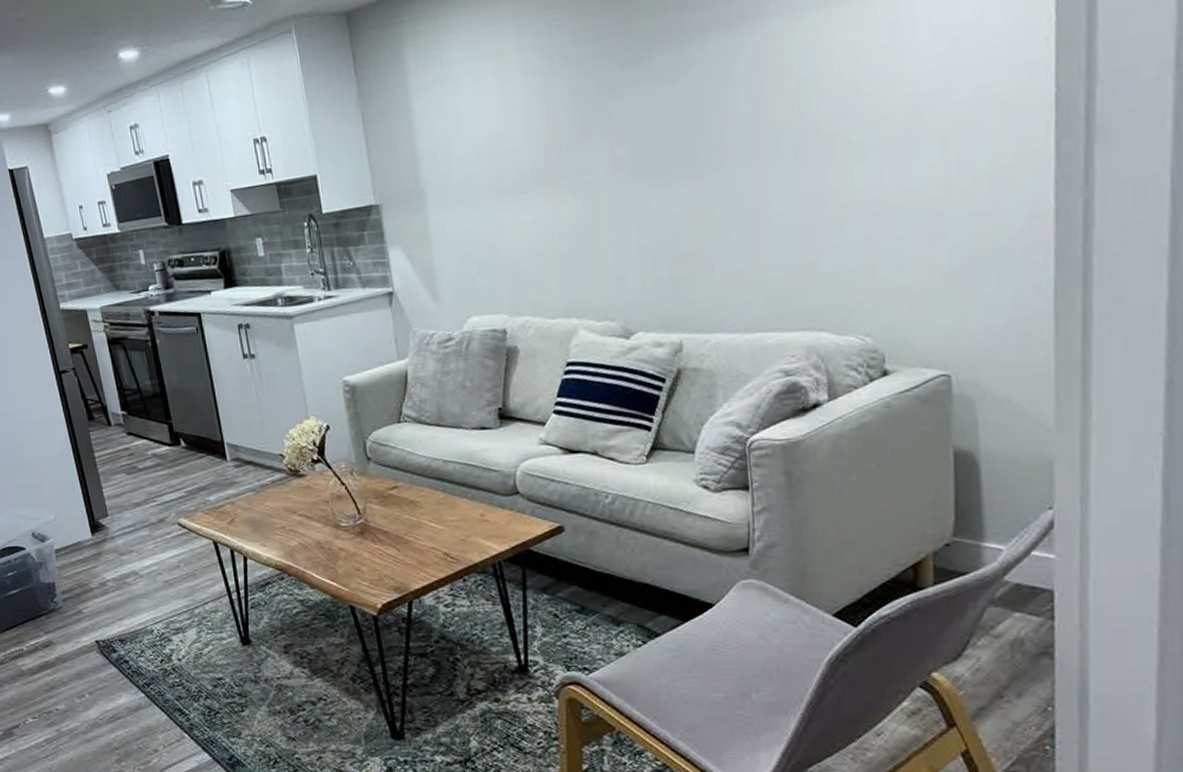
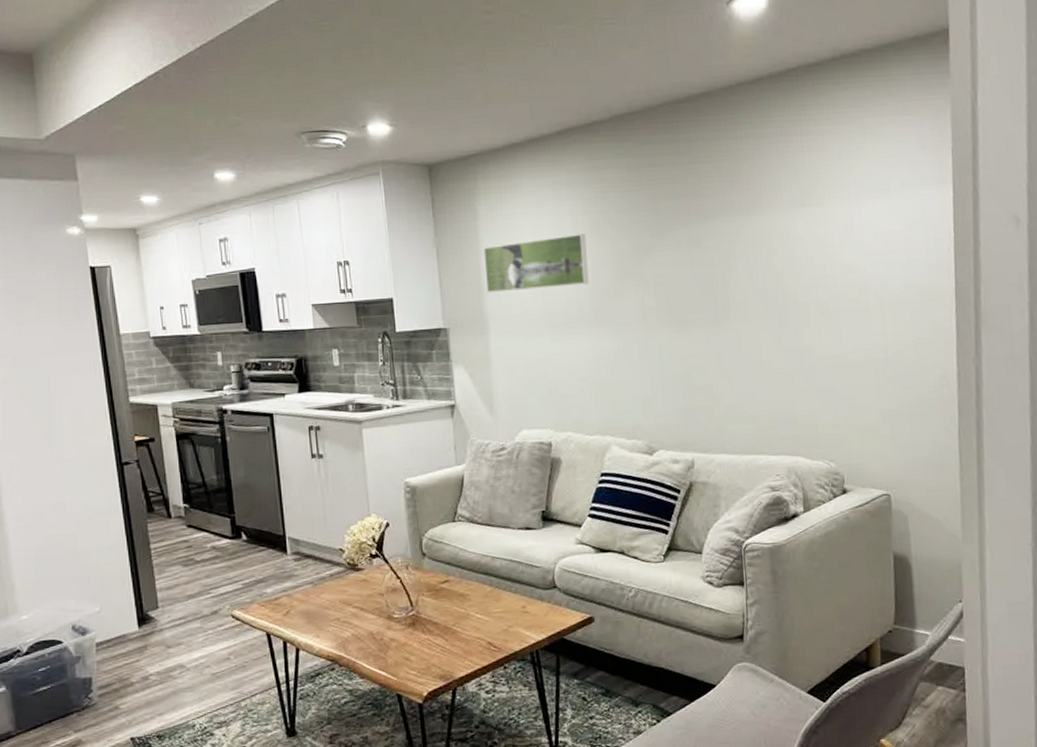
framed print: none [415,75,544,159] -> present [483,234,589,293]

